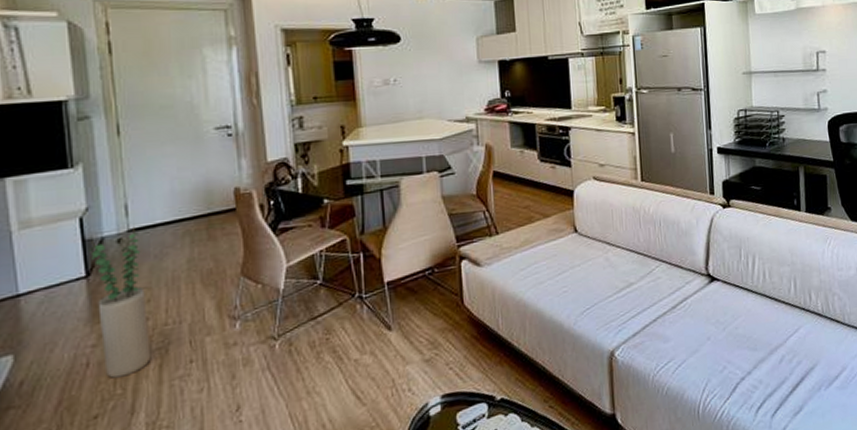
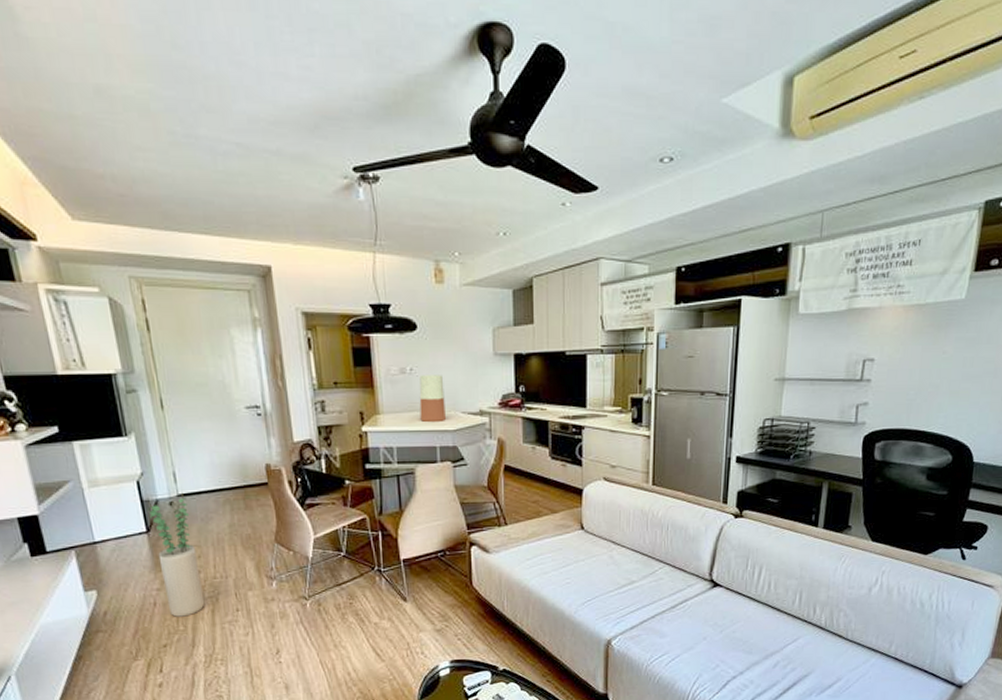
vase: none [403,84,431,133] -> present [419,375,446,423]

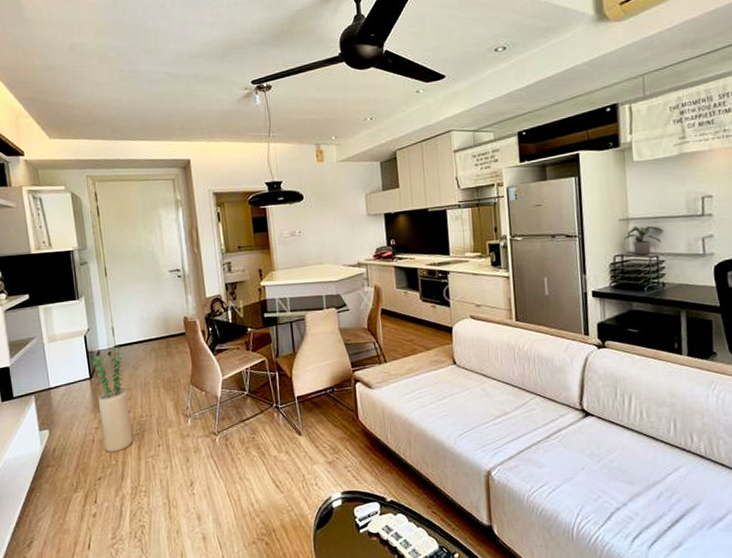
vase: present [419,375,446,423] -> none [307,235,329,276]
potted plant: none [777,388,819,421] -> present [624,225,664,256]

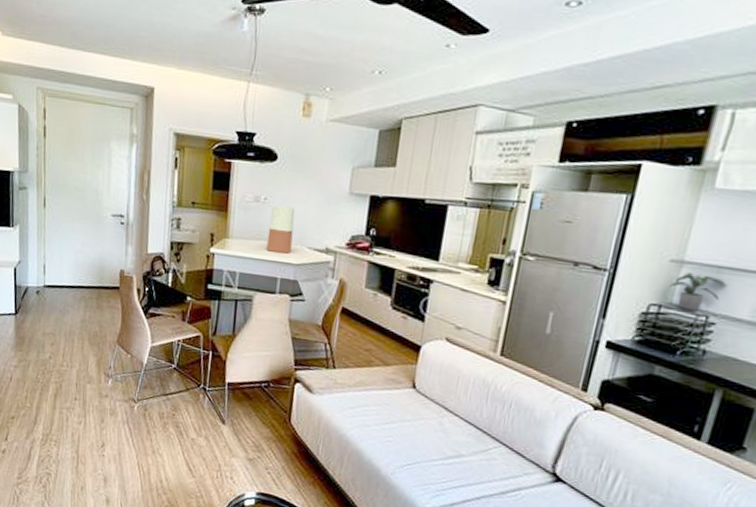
vase: present [90,344,133,452] -> none [17,284,51,396]
vase: none [307,235,329,276] -> present [266,205,296,255]

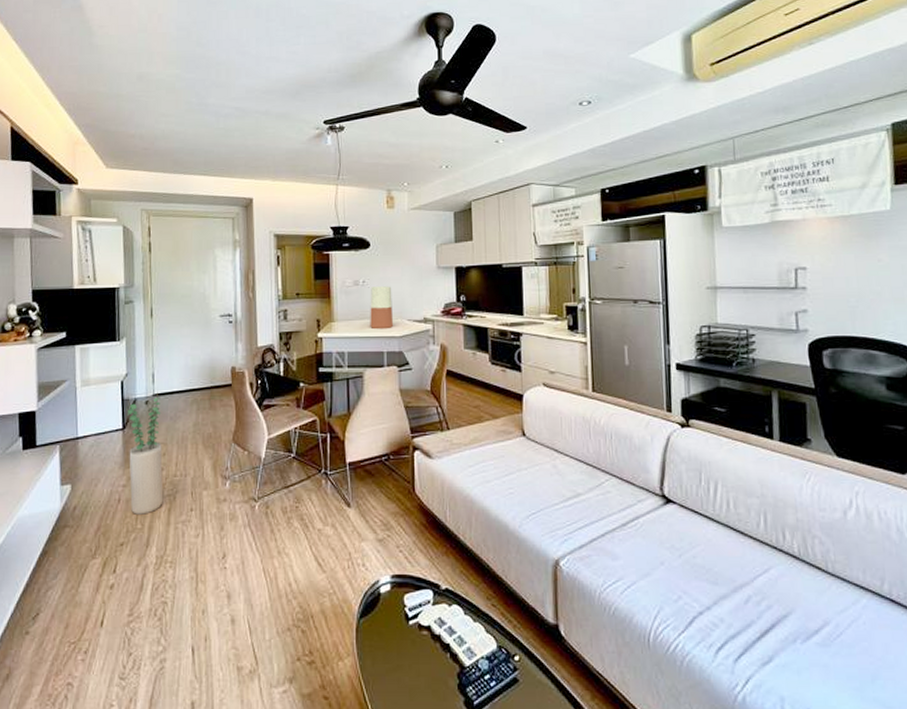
vase: none [17,284,51,396] -> present [125,392,164,515]
potted plant: present [669,273,727,312] -> none [712,296,754,328]

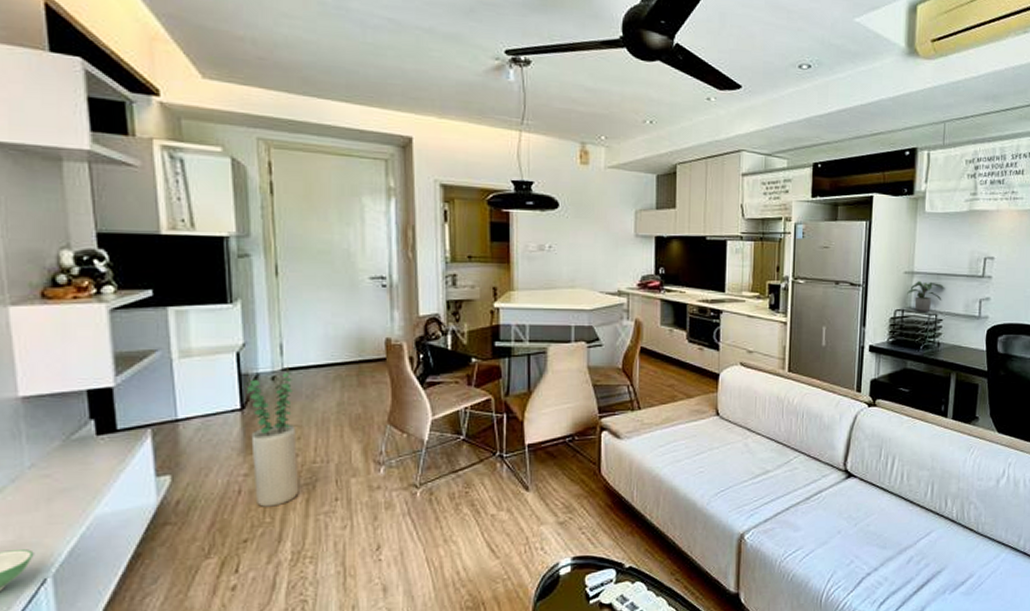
vase: present [370,286,393,330] -> none [556,253,583,301]
potted plant: none [712,296,754,328] -> present [907,281,945,313]

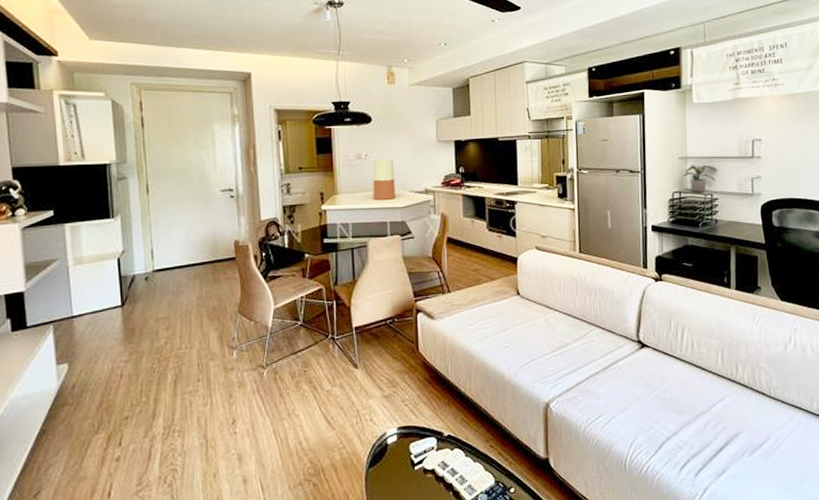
vase: present [243,366,299,507] -> none [123,268,169,389]
vase: none [556,253,583,301] -> present [372,159,395,201]

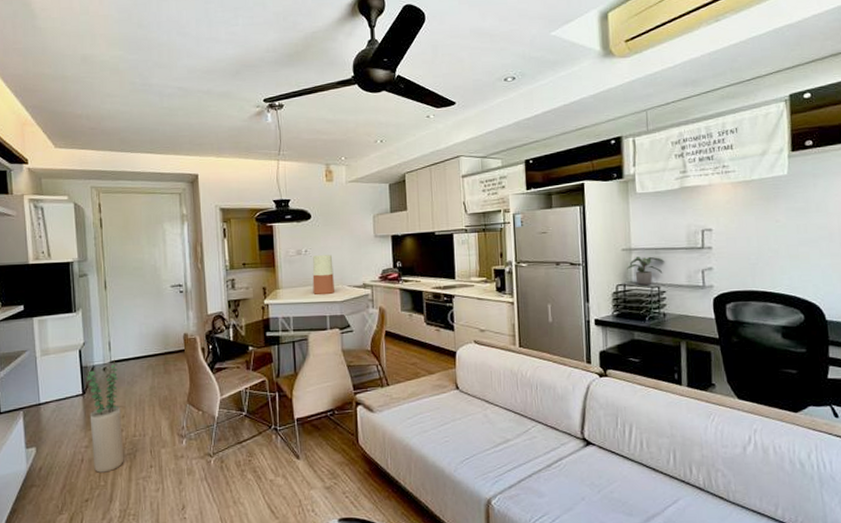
vase: none [123,268,169,389] -> present [84,359,124,473]

